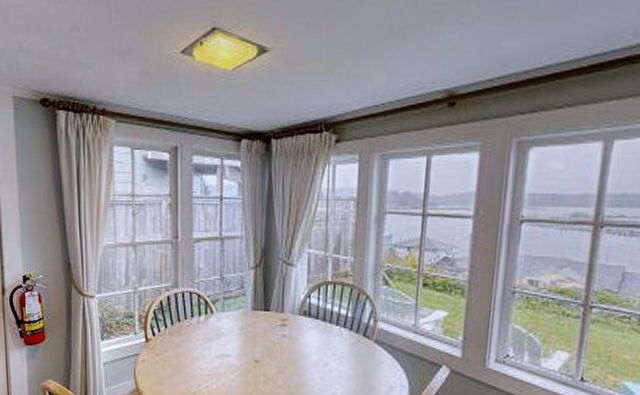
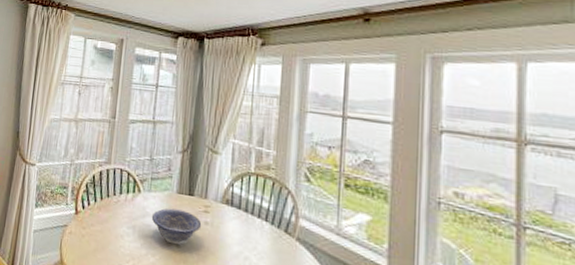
decorative bowl: none [227,325,280,360] -> present [151,208,202,245]

